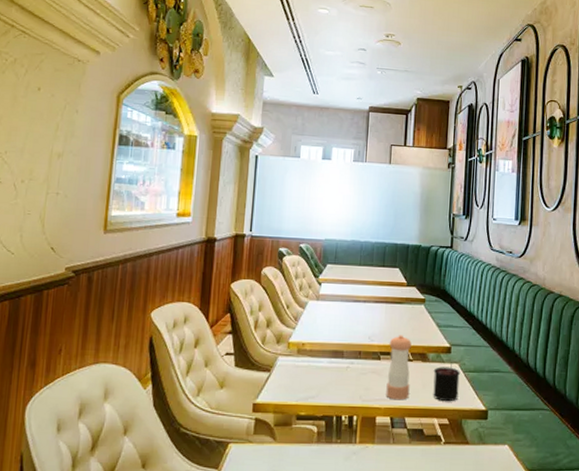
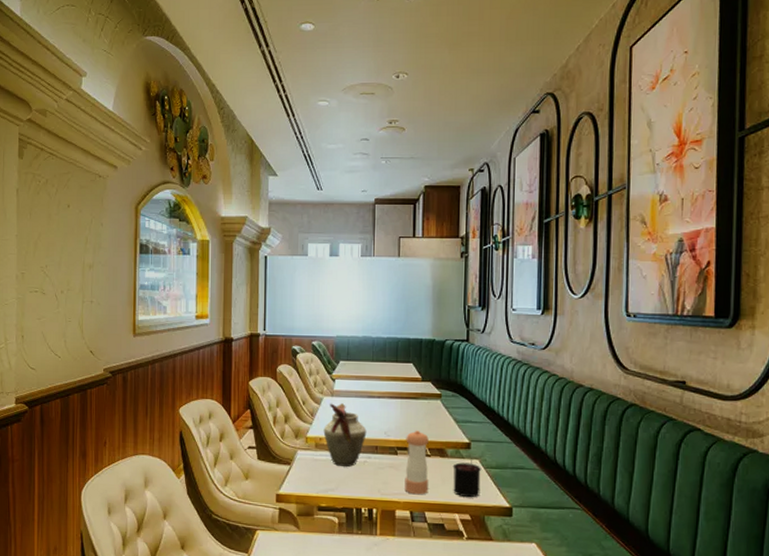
vase: none [306,307,351,373] -> present [323,403,367,467]

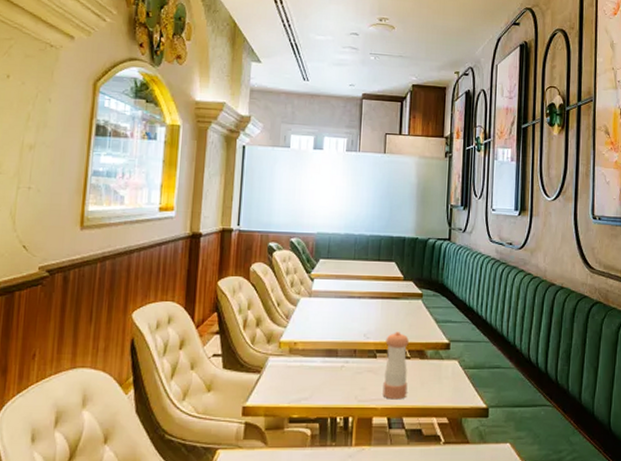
vase: present [323,403,367,467] -> none [298,304,345,372]
candle: present [452,457,481,498] -> none [431,357,459,400]

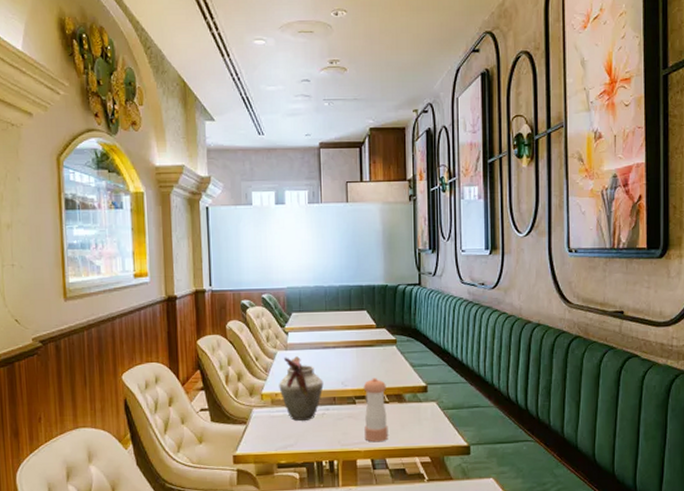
vase: none [298,304,345,372] -> present [279,356,324,421]

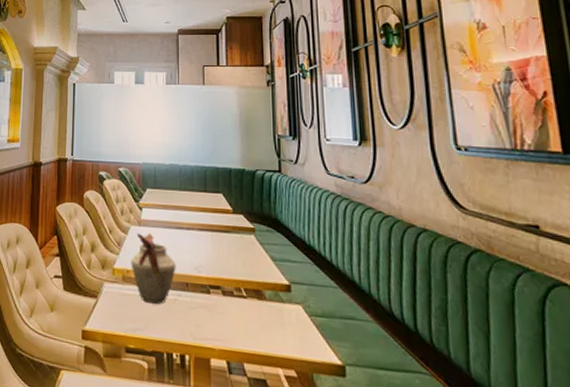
pepper shaker: present [363,378,388,443] -> none [218,267,247,343]

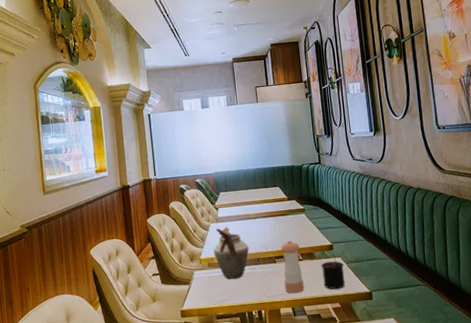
pepper shaker: none [218,267,247,343] -> present [281,240,305,294]
candle: none [272,301,306,351] -> present [321,256,345,290]

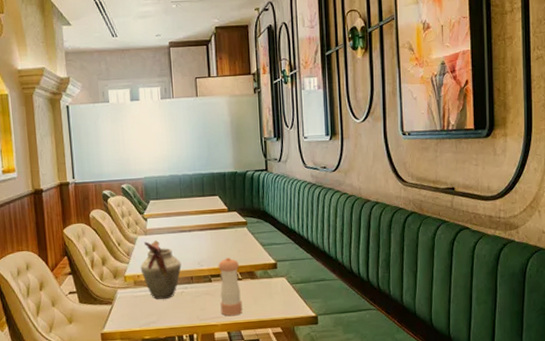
candle: present [321,256,345,290] -> none [262,275,289,313]

